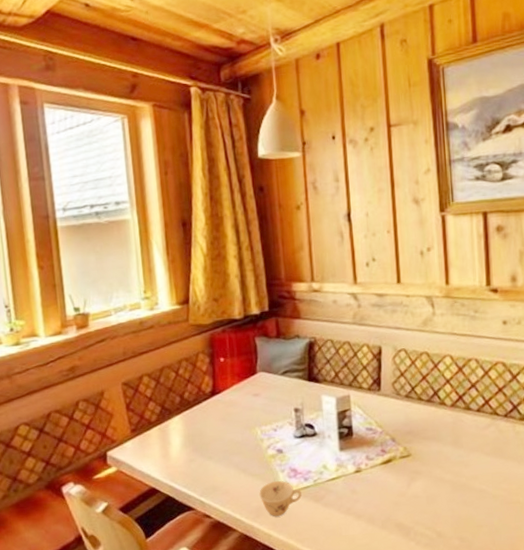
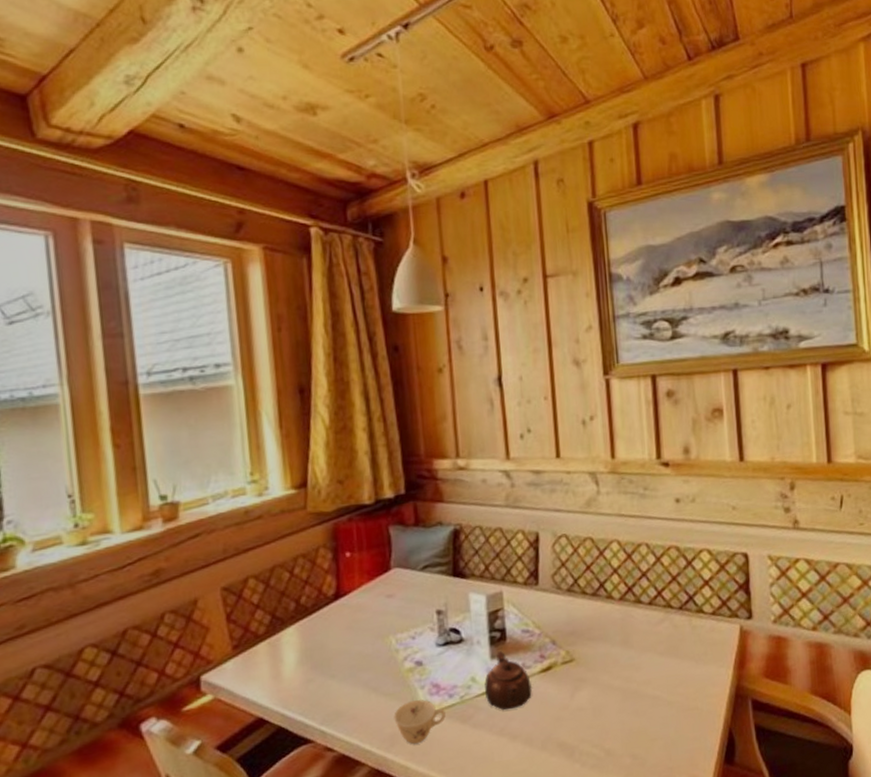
teapot: none [334,444,375,494] -> present [484,651,533,711]

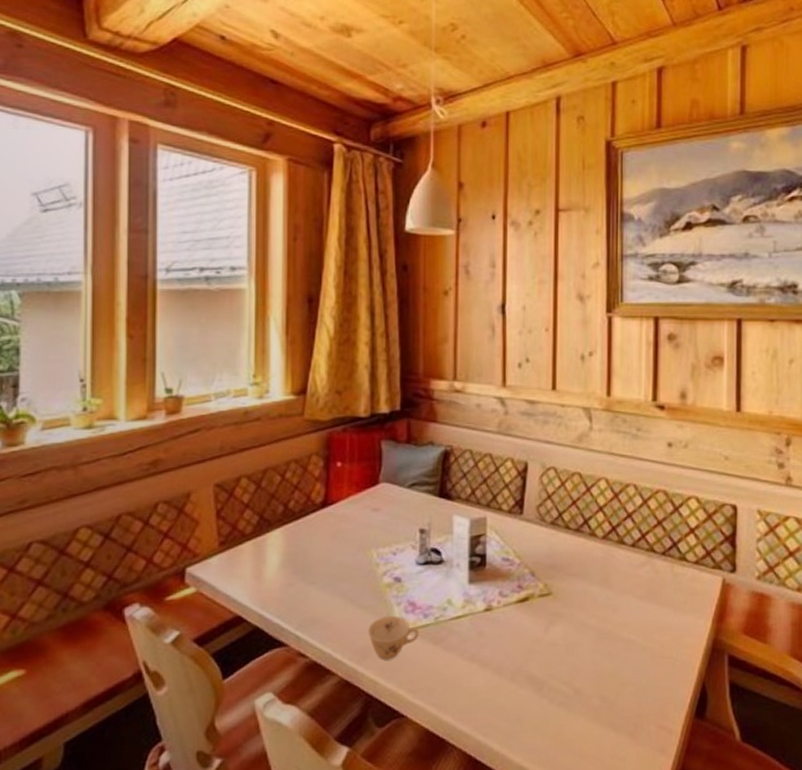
teapot: present [484,651,533,711] -> none [460,577,508,637]

